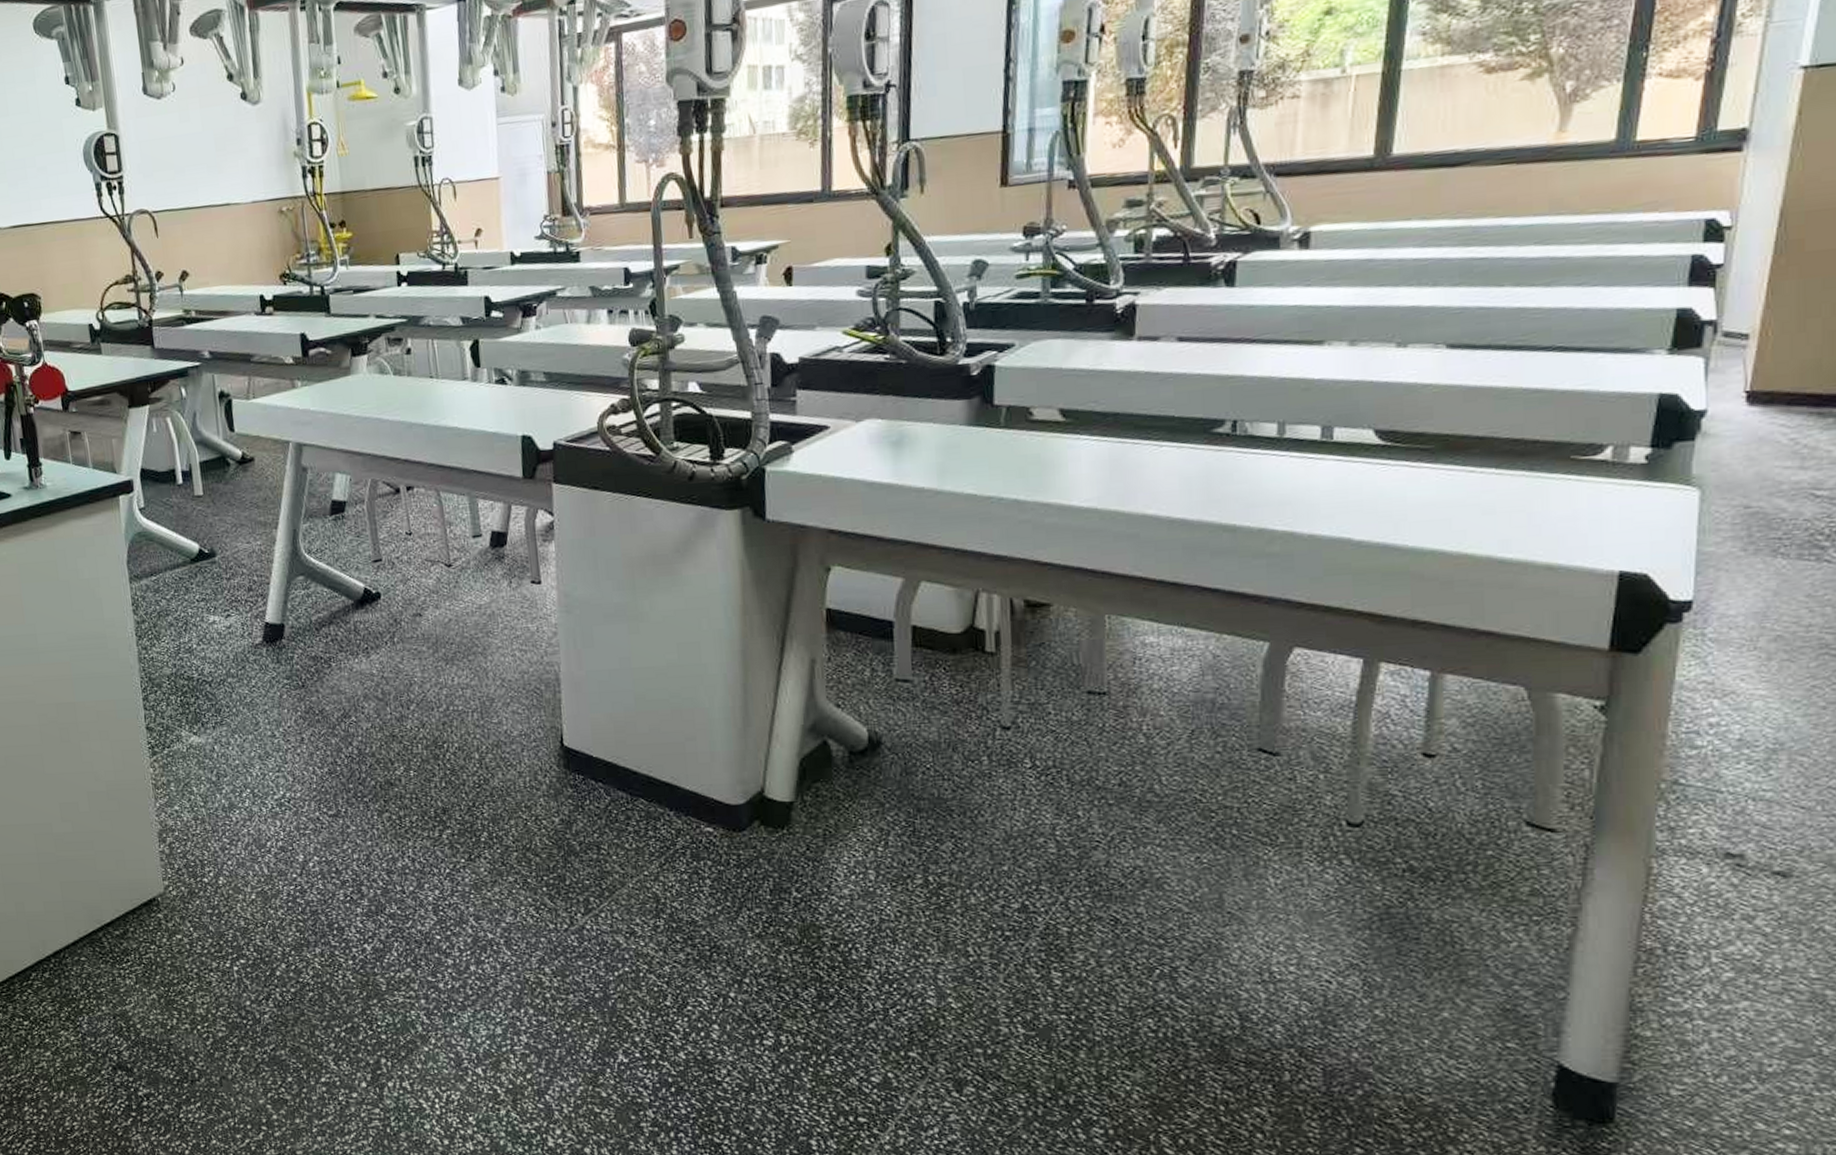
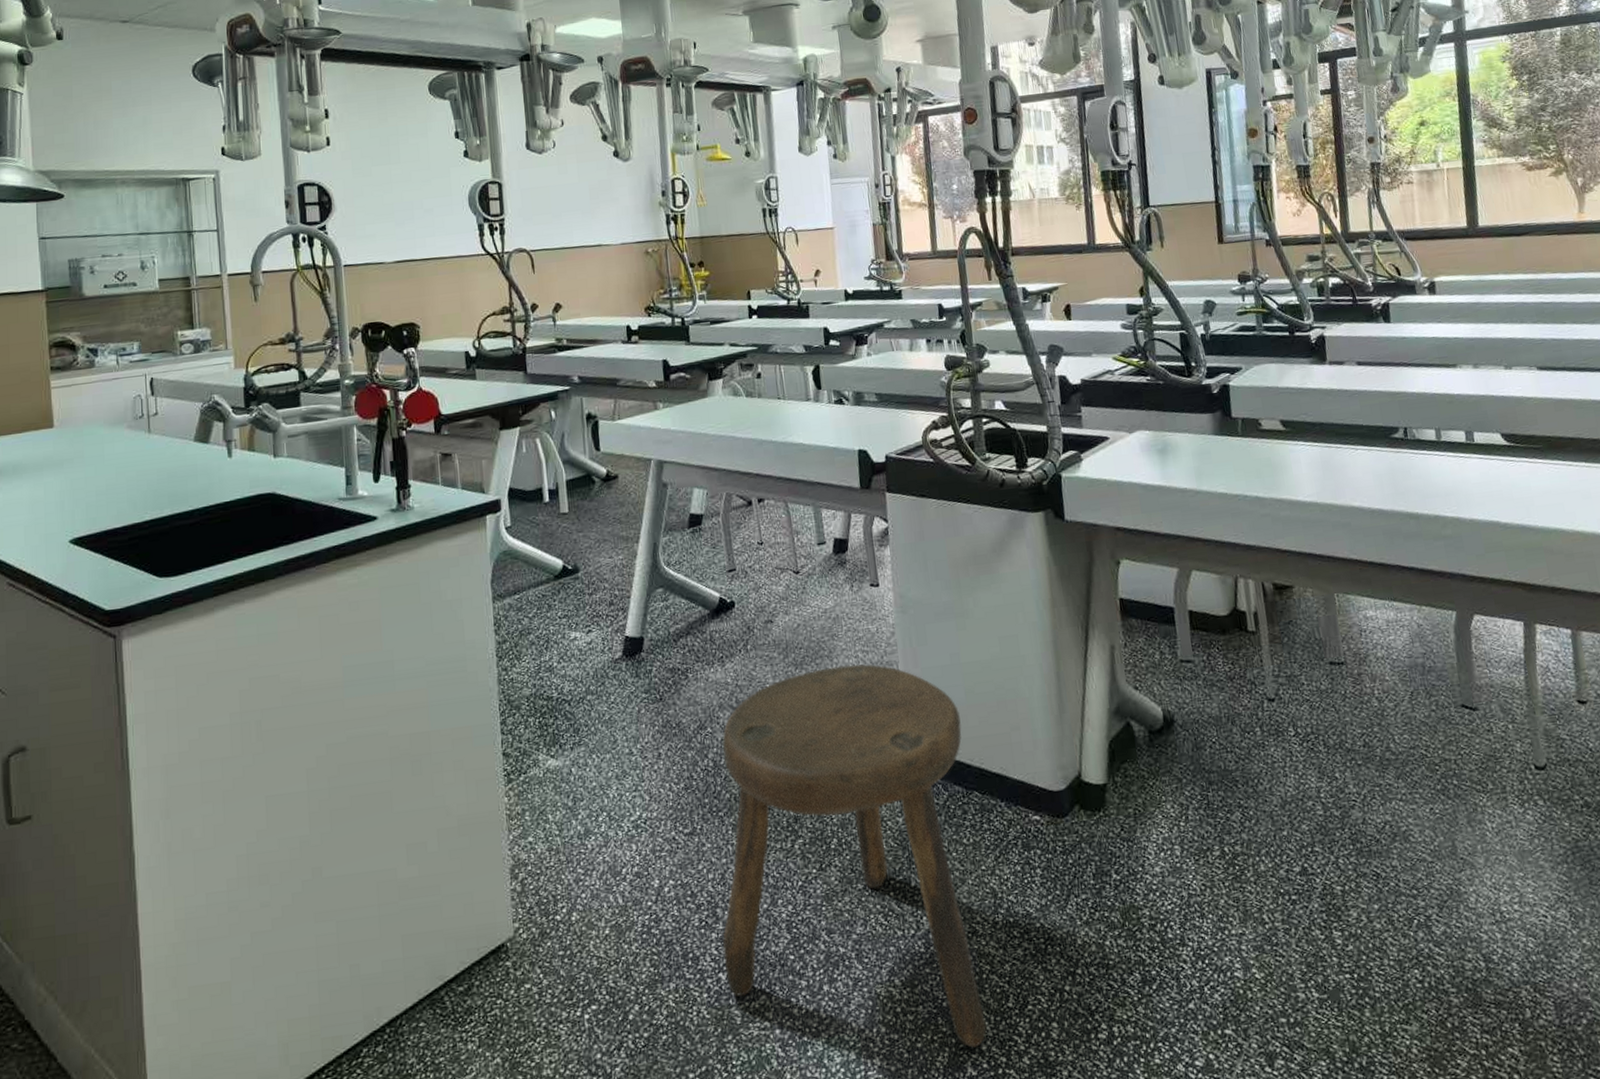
stool: none [367,663,641,1038] -> present [722,663,987,1048]

